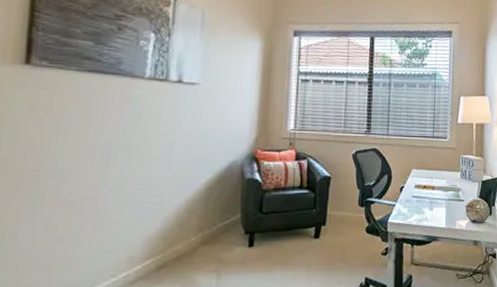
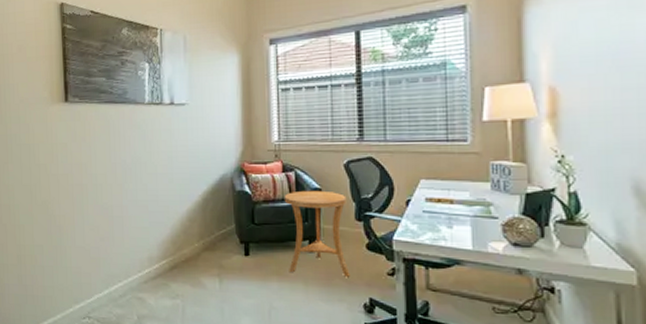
side table: none [293,178,352,260] -> present [284,190,350,277]

